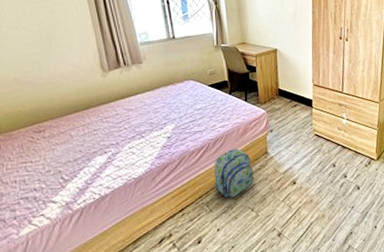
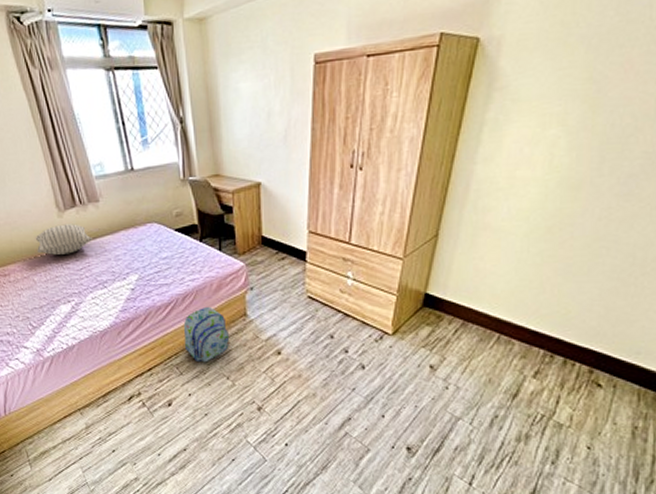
pillow: none [76,82,133,111] -> present [35,224,92,255]

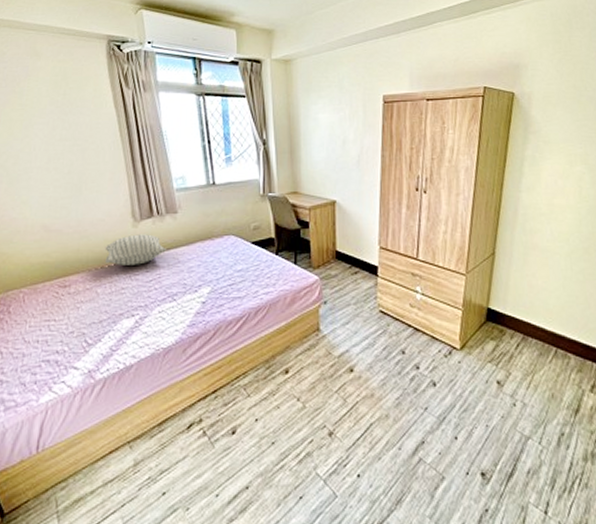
backpack: present [183,306,229,363] -> none [253,321,301,382]

